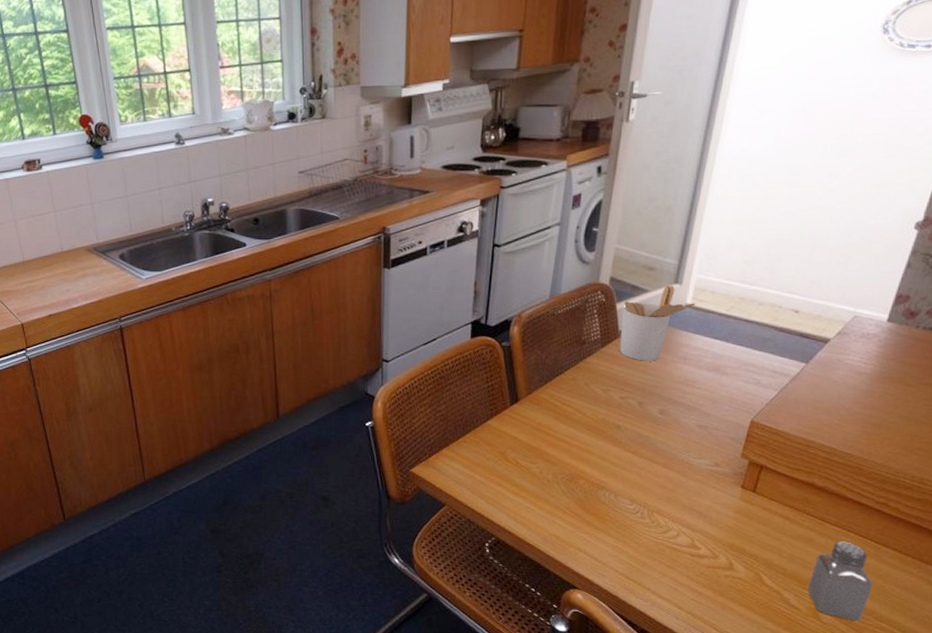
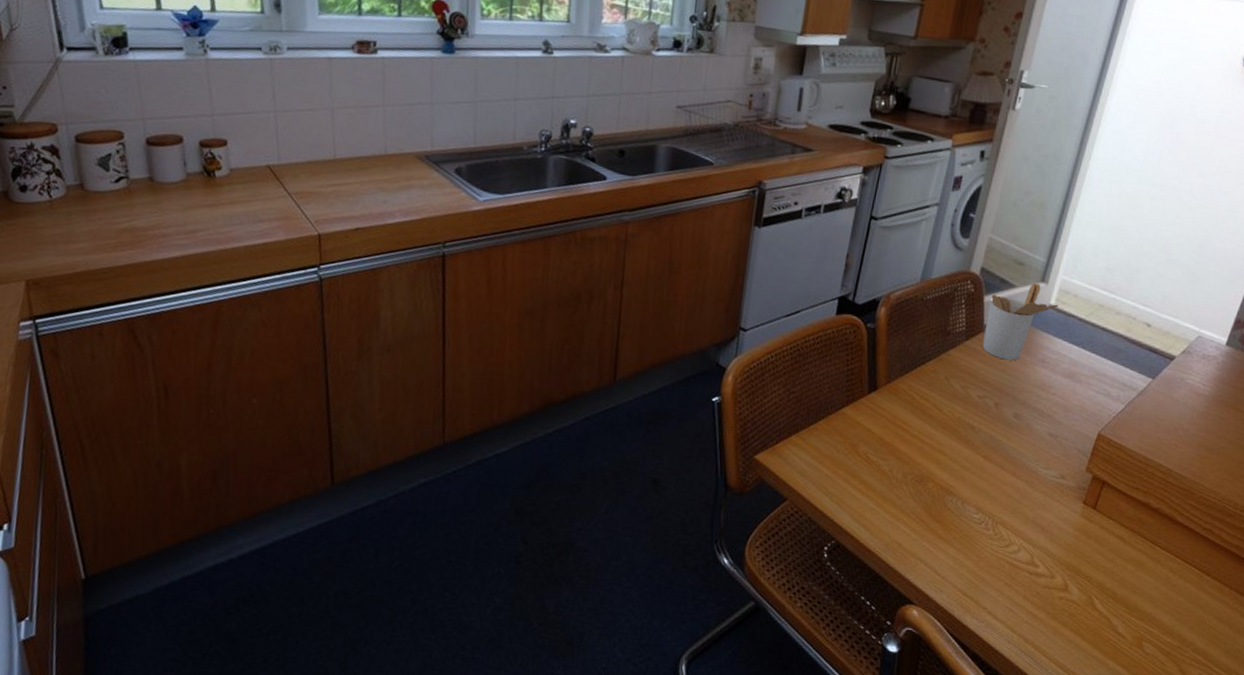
saltshaker: present [807,541,873,622] -> none [1134,567,1193,654]

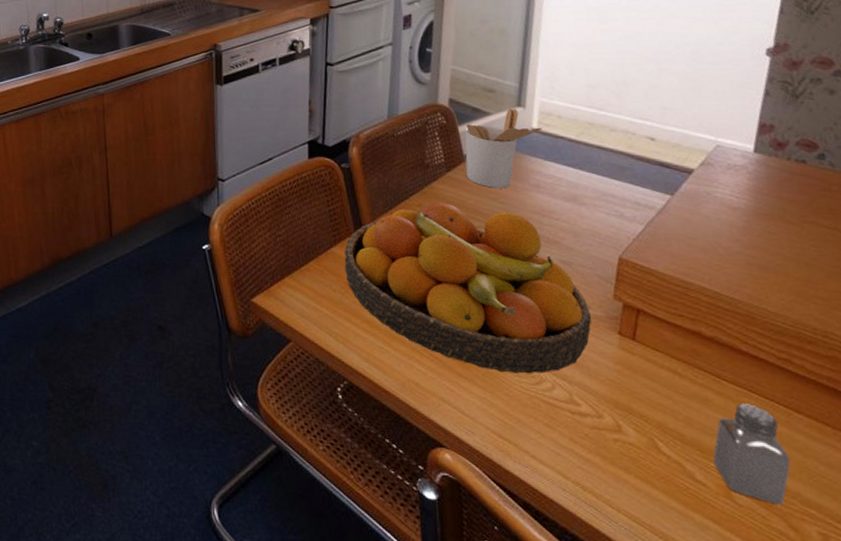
fruit bowl: none [852,370,1065,538] -> present [344,203,592,374]
saltshaker: none [1134,567,1193,654] -> present [712,403,791,506]

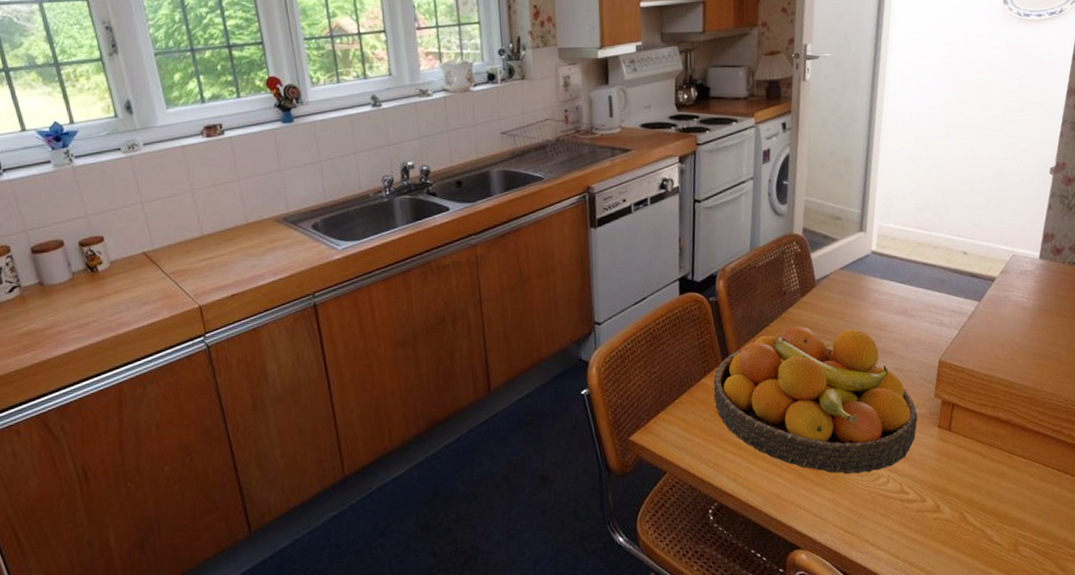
utensil holder: present [464,108,543,188] -> none [816,233,880,309]
saltshaker: present [712,403,791,506] -> none [1006,472,1060,552]

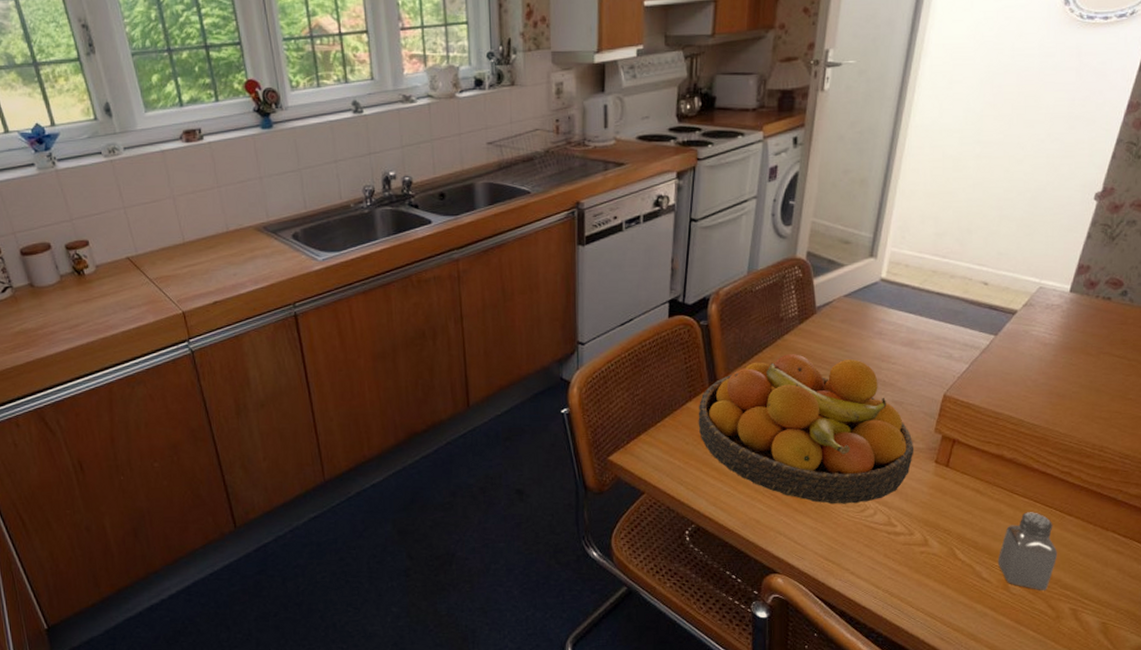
saltshaker: none [1006,472,1060,552] -> present [997,512,1058,591]

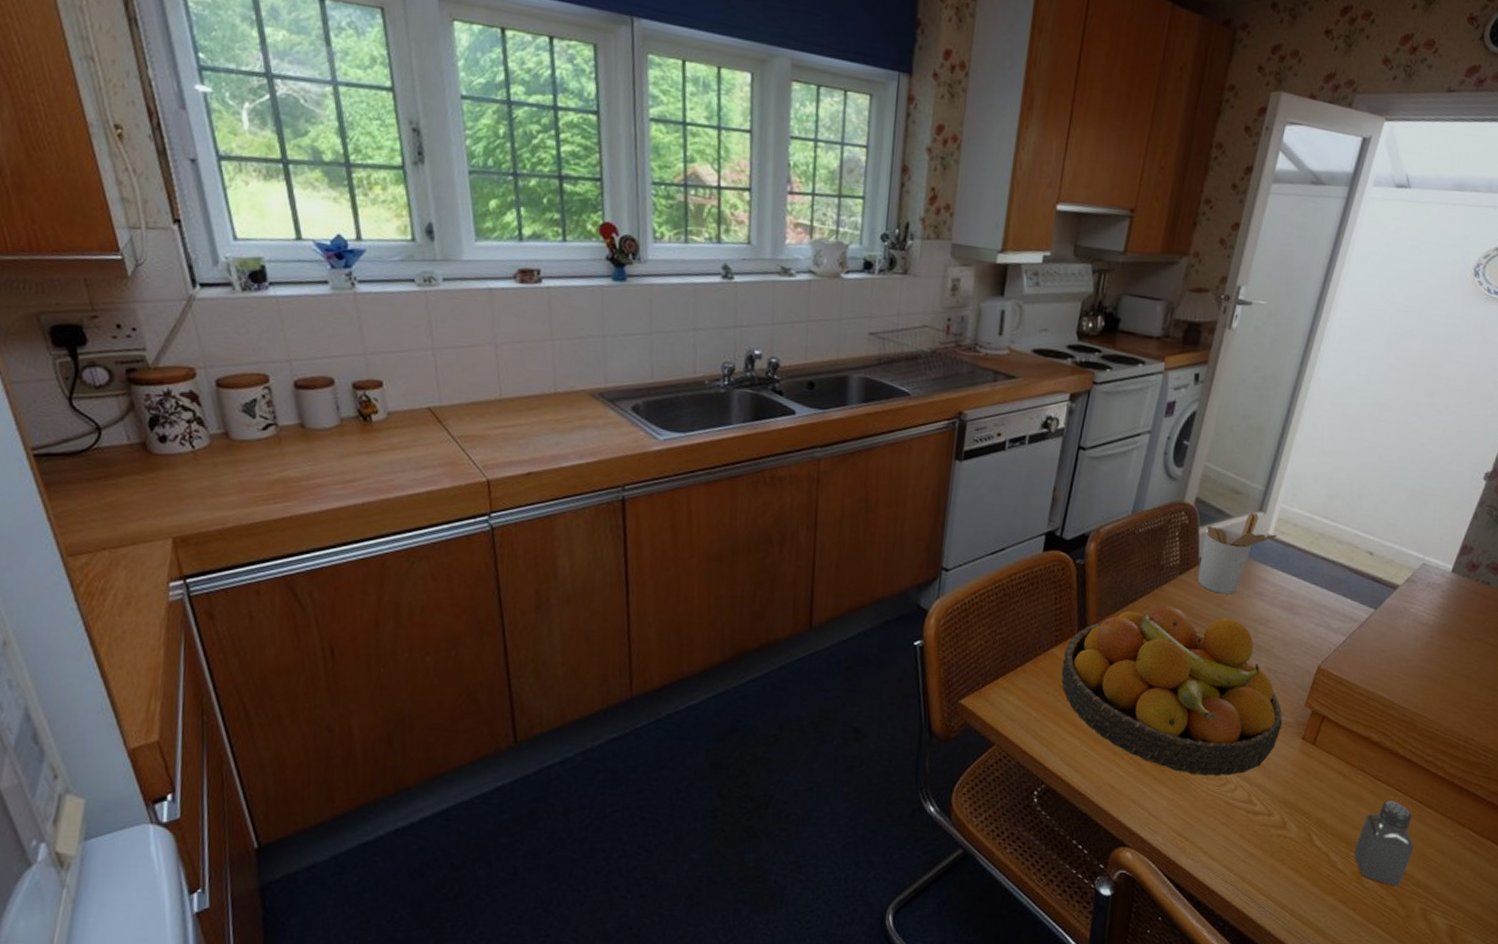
utensil holder: none [817,258,890,337] -> present [1198,512,1277,595]

